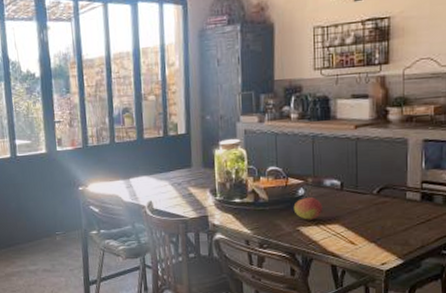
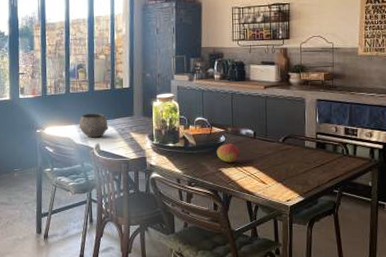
bowl: none [127,165,162,195] -> present [79,113,108,138]

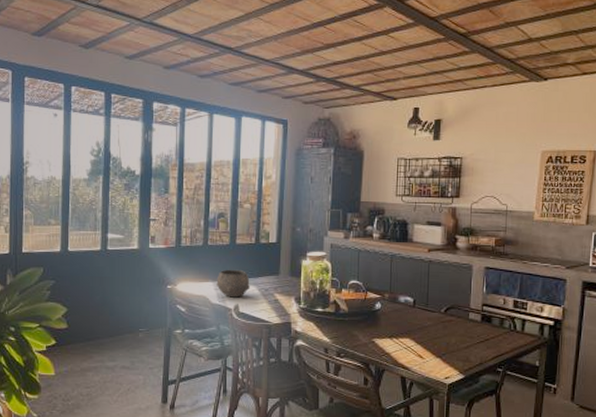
fruit: present [216,144,240,163] -> none [370,312,396,333]

